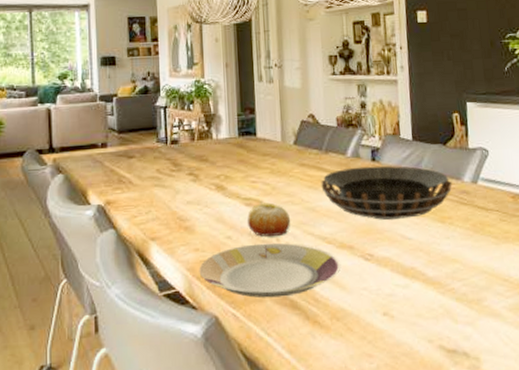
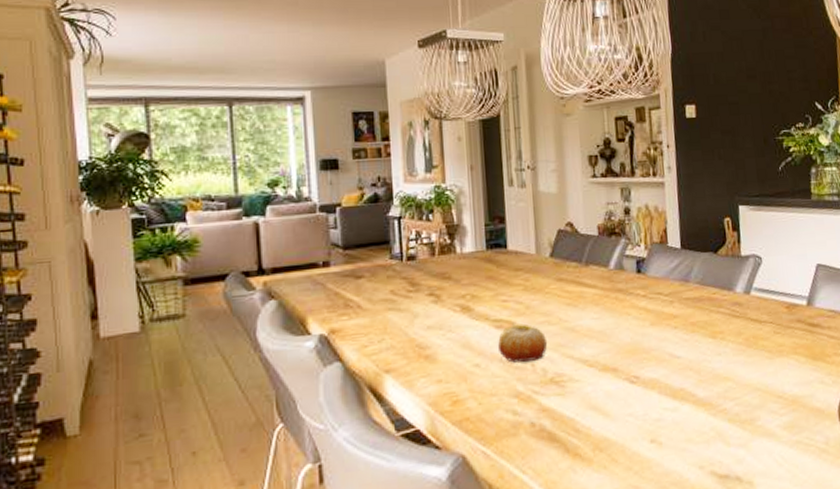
plate: present [199,242,341,298] -> none [442,368,604,432]
decorative bowl: present [321,165,452,221] -> none [581,277,724,338]

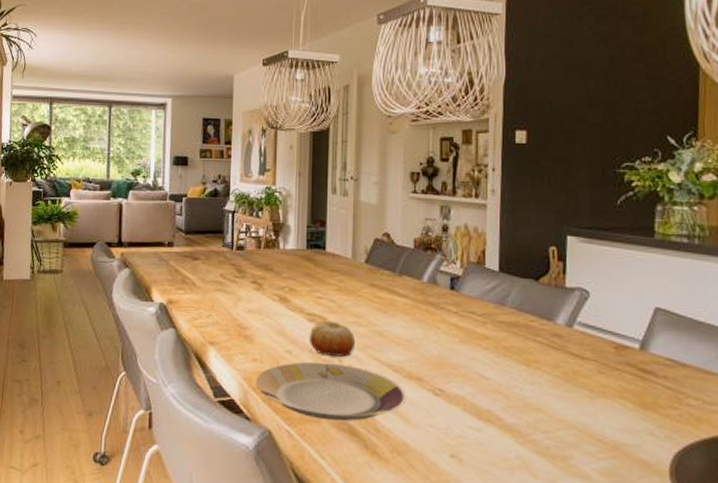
plate: none [442,368,604,432] -> present [255,361,407,421]

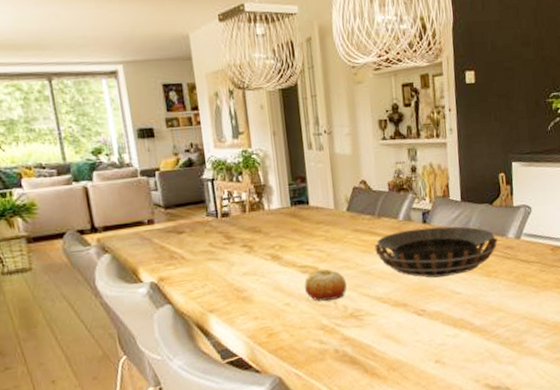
plate: present [255,361,407,421] -> none [260,305,396,358]
decorative bowl: none [392,294,542,356] -> present [375,226,498,278]

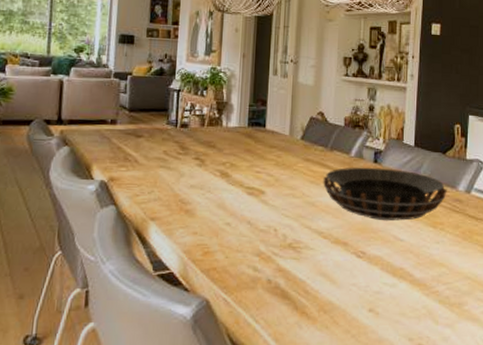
fruit: present [304,268,347,301] -> none [247,193,290,227]

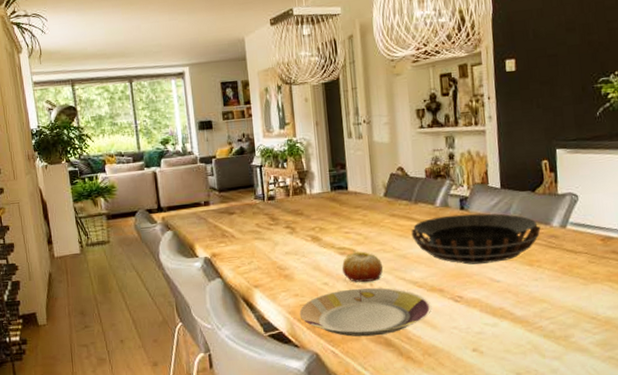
plate: none [195,232,334,286] -> present [299,287,432,337]
fruit: none [247,193,290,227] -> present [341,251,383,283]

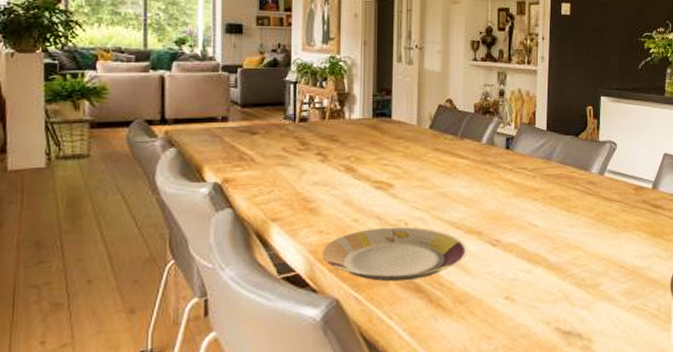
fruit: present [341,251,383,283] -> none [375,186,421,221]
decorative bowl: present [411,213,541,265] -> none [454,154,581,208]

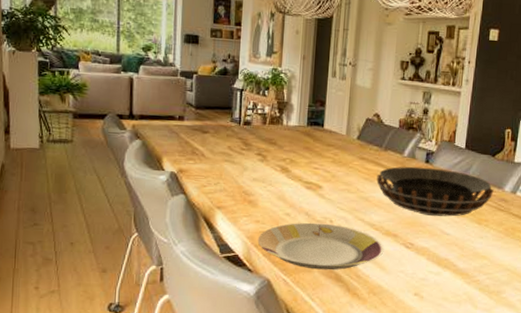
decorative bowl: none [454,154,581,208] -> present [376,166,494,217]

